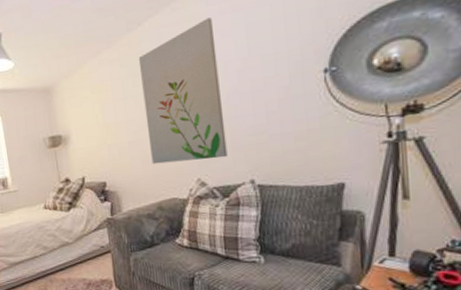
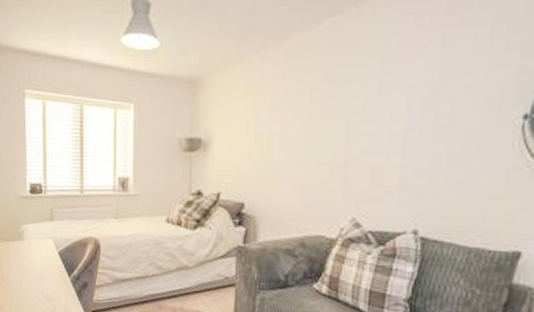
wall art: present [138,17,228,164] -> none [302,29,404,199]

